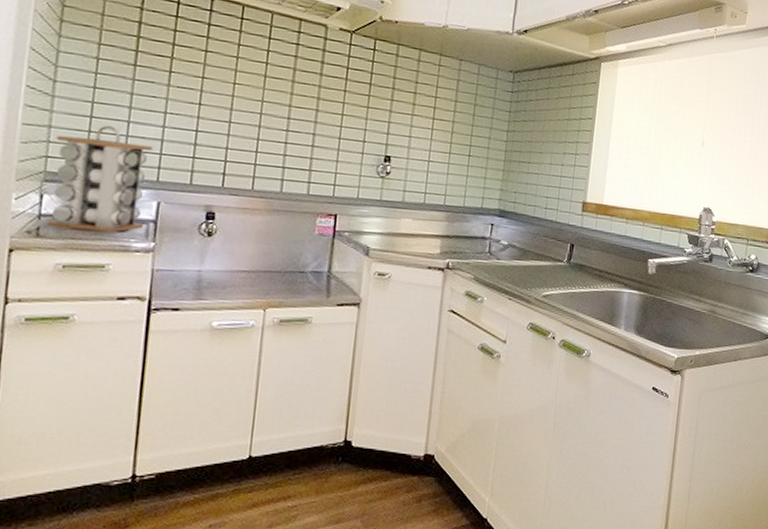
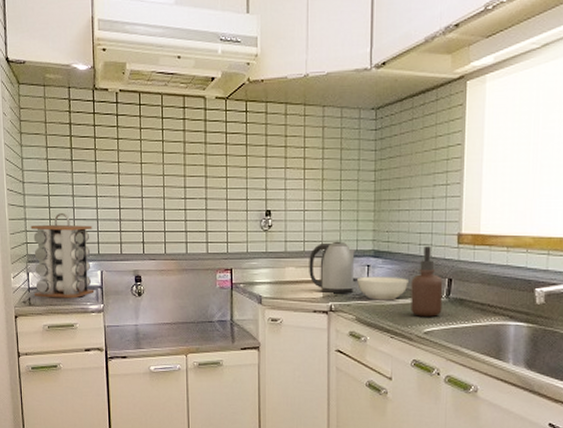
kettle: none [427,196,480,252] -> present [309,241,355,294]
bowl: none [479,235,532,262] -> present [357,276,408,301]
soap dispenser: none [531,210,565,281] -> present [411,245,443,317]

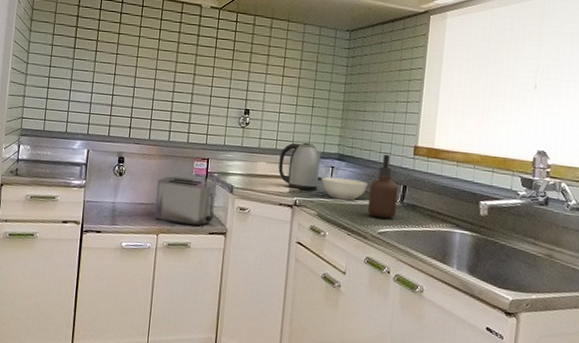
spice rack: present [30,212,95,300] -> none [21,93,85,173]
toaster: none [180,291,246,343] -> present [154,176,218,227]

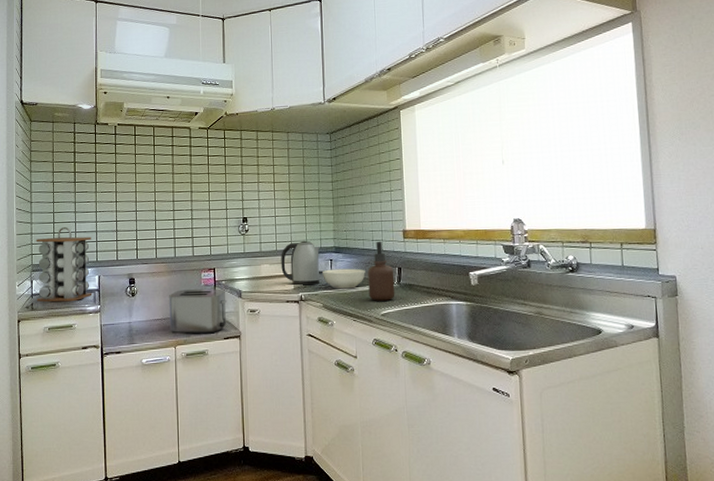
spice rack: none [21,93,85,173] -> present [36,226,92,303]

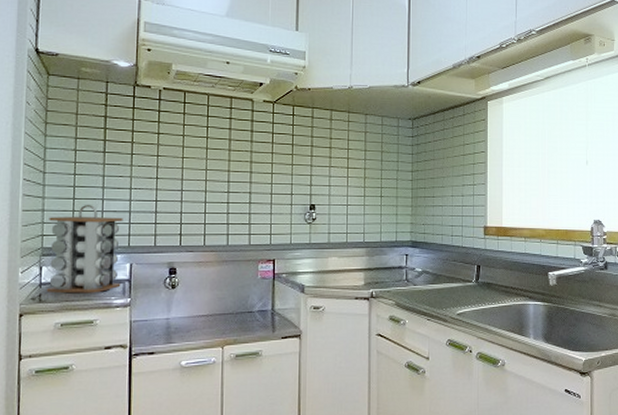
toaster: present [169,288,228,334] -> none [217,282,288,333]
kettle: present [281,240,320,286] -> none [351,233,394,281]
bowl: present [322,268,366,289] -> none [397,264,443,286]
soap dispenser: present [368,241,395,301] -> none [445,237,473,300]

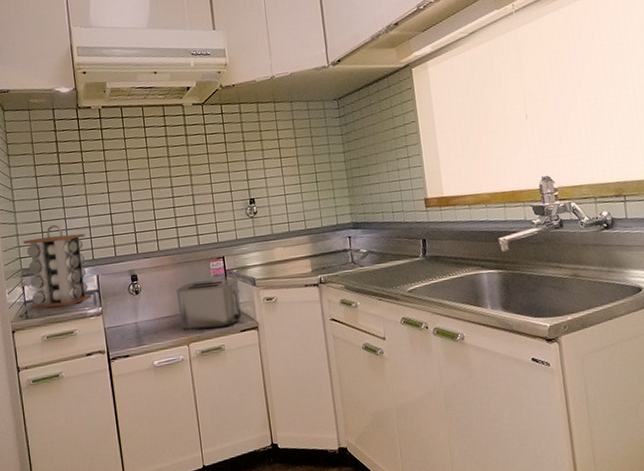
toaster: none [217,282,288,333] -> present [176,278,241,331]

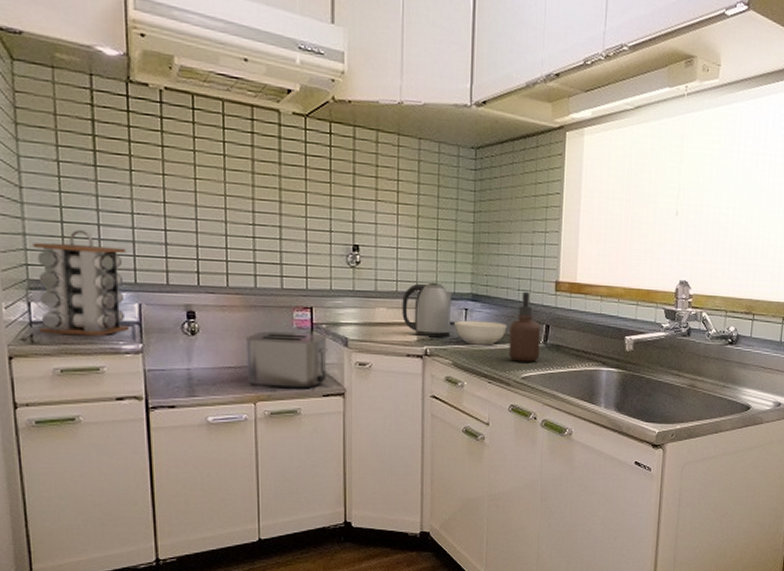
kettle: none [294,218,339,268] -> present [402,282,452,338]
bowl: none [341,244,388,268] -> present [454,320,507,345]
soap dispenser: none [390,212,422,277] -> present [509,291,541,362]

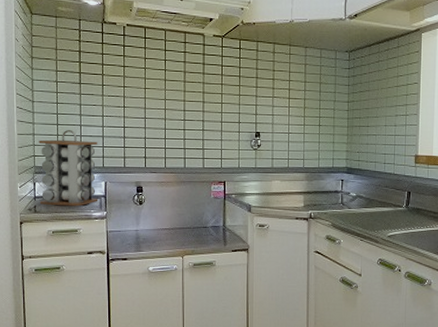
toaster: present [246,331,329,389] -> none [177,201,237,246]
kettle: present [402,282,452,338] -> none [292,159,331,204]
bowl: present [454,320,507,345] -> none [333,189,375,209]
soap dispenser: present [509,291,541,362] -> none [377,164,403,223]

